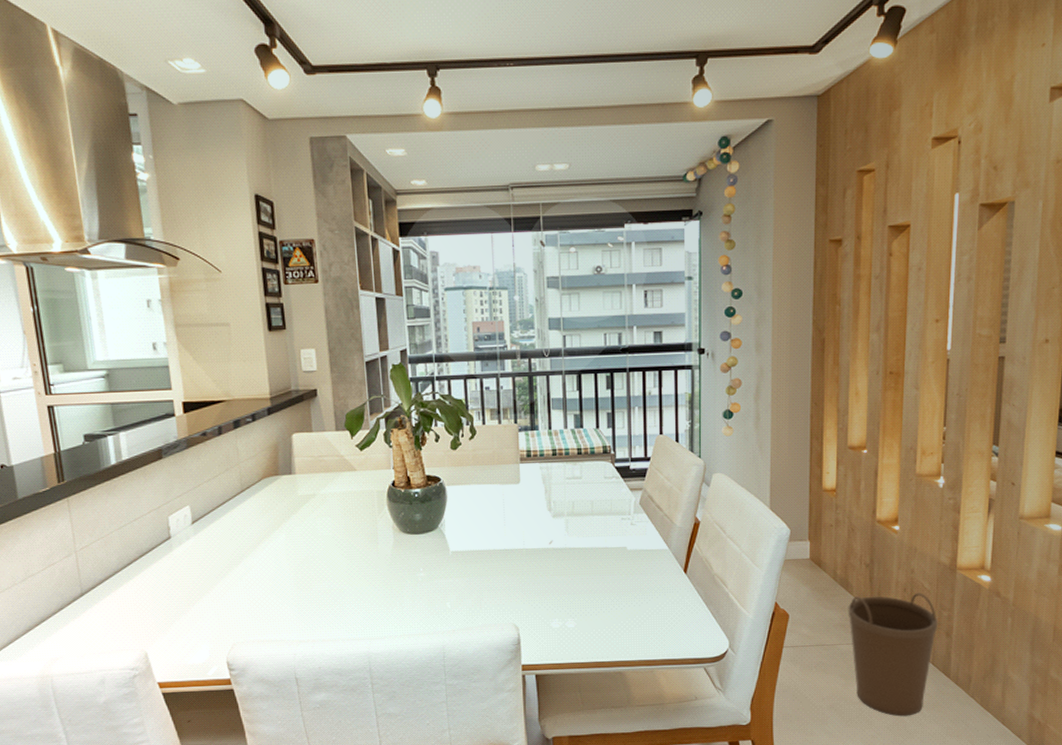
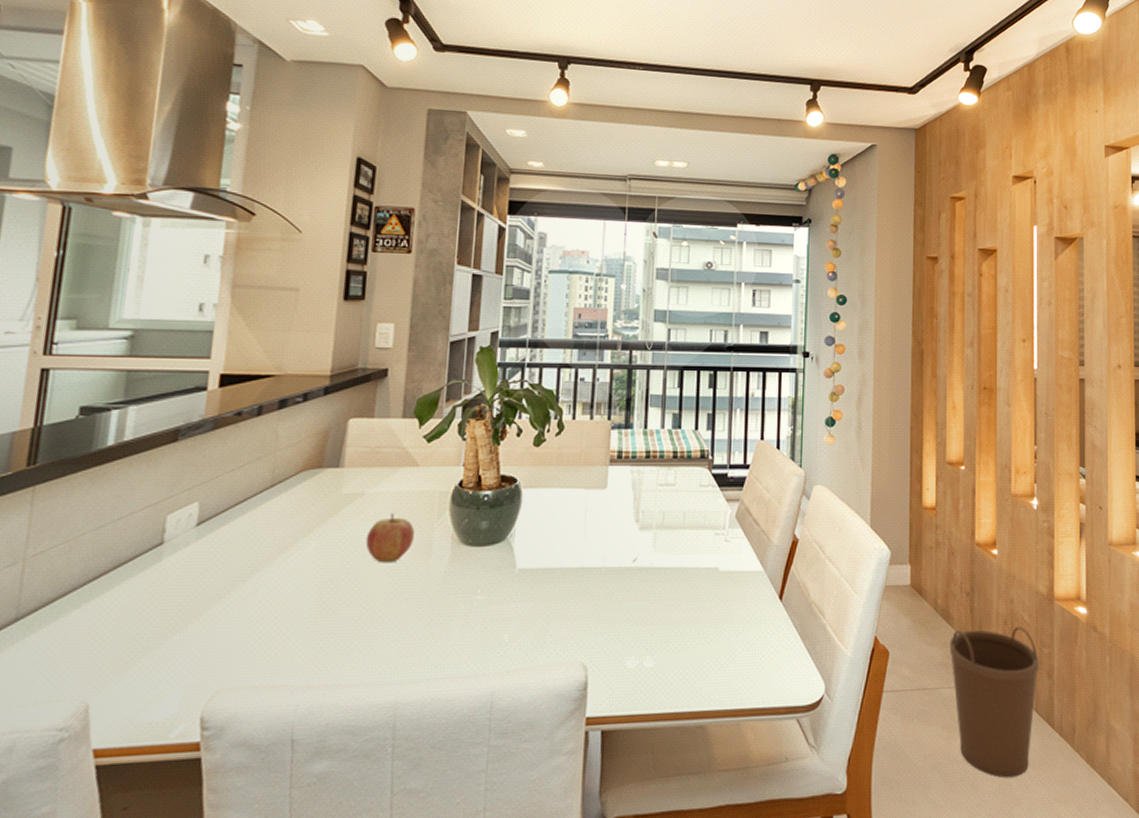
fruit: none [323,509,363,549] -> present [365,512,415,563]

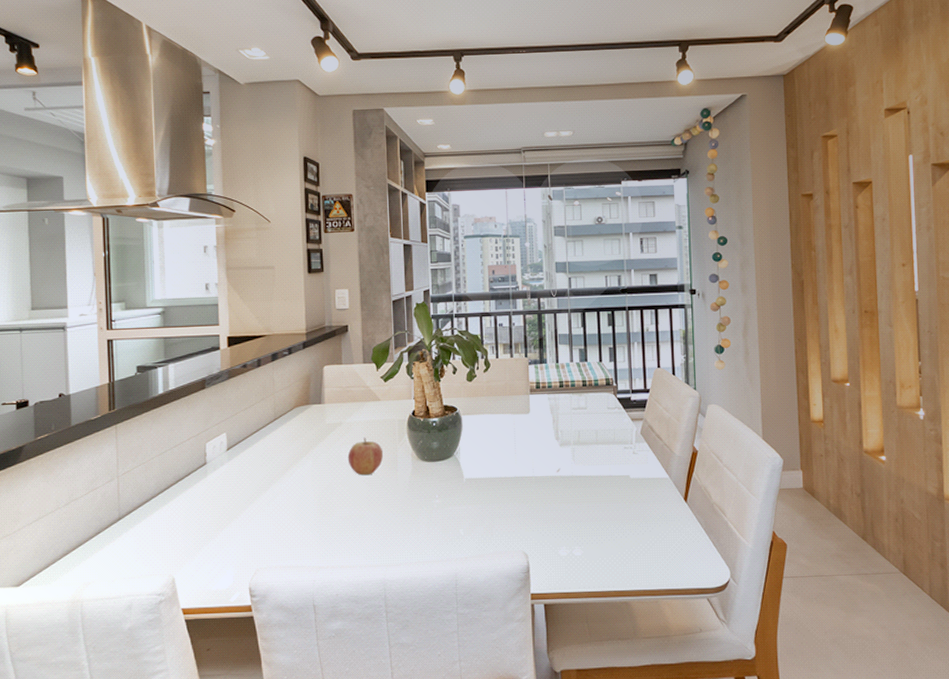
basket: present [949,626,1040,778] -> none [843,523,932,652]

